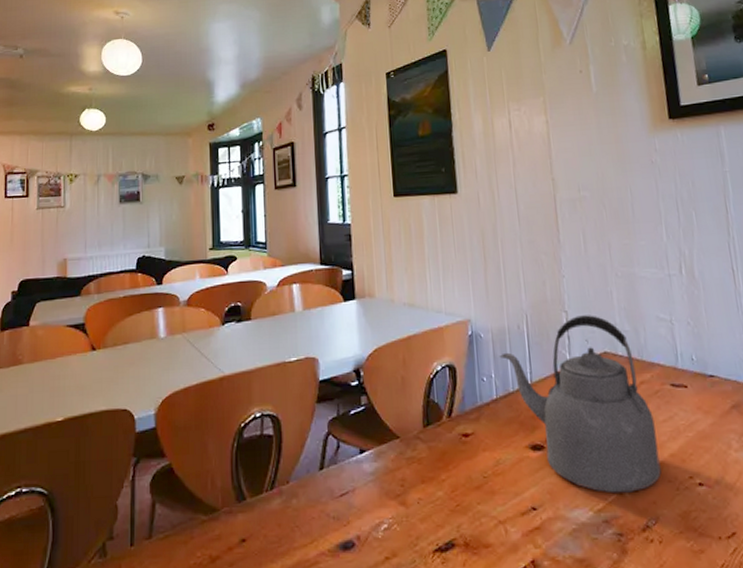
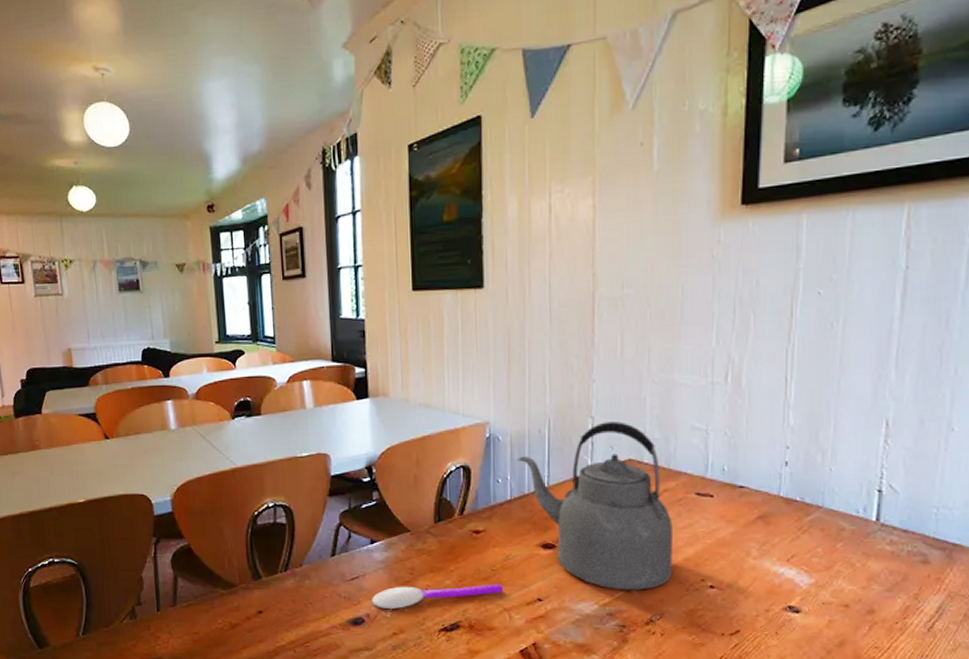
spoon: none [362,493,497,528] -> present [372,585,504,609]

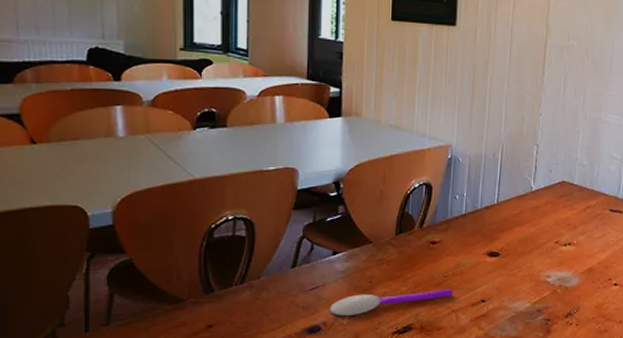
kettle: present [517,421,673,591] -> none [473,149,591,290]

